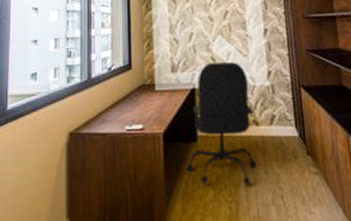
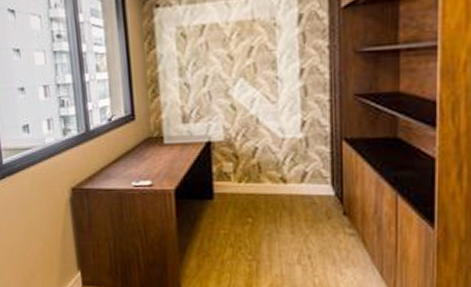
office chair: present [186,62,257,186] -> none [201,110,282,245]

